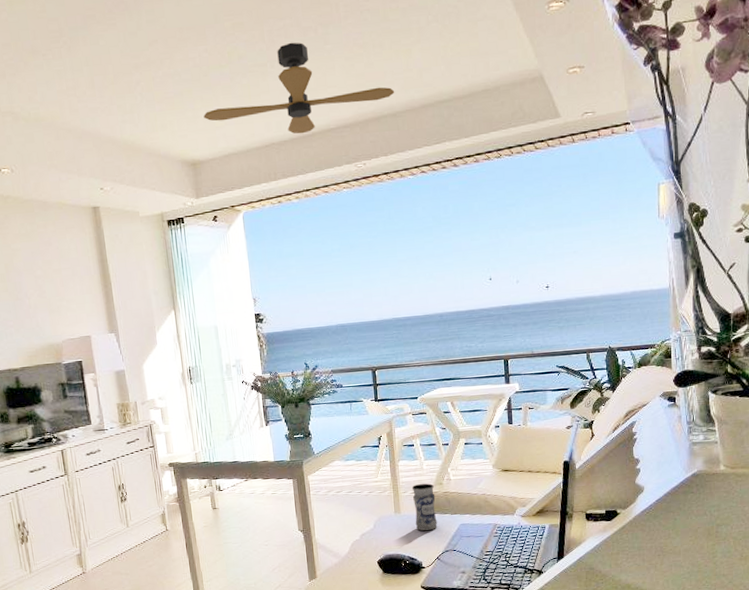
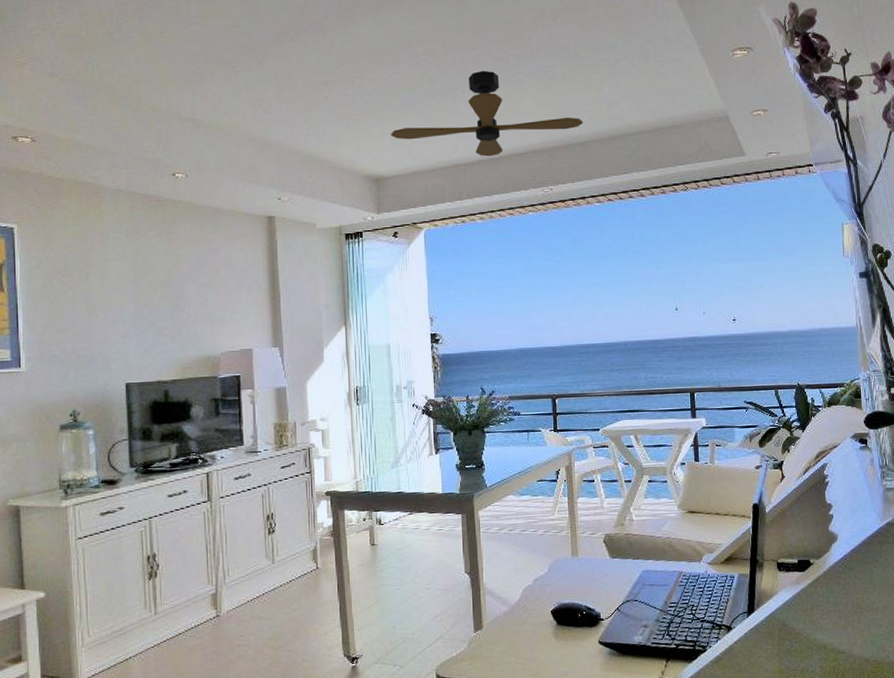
jar: present [411,483,437,531] -> none [591,524,618,578]

